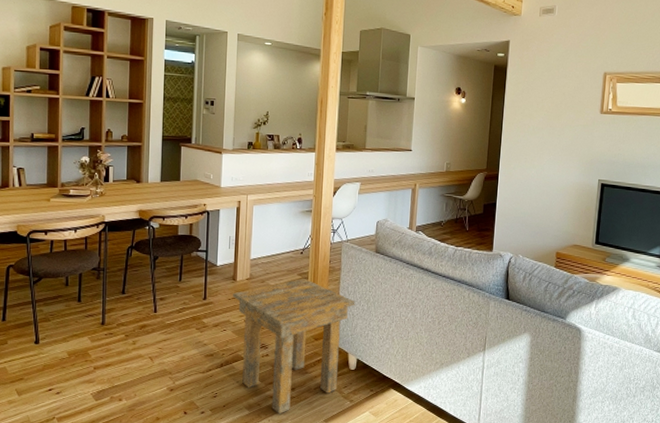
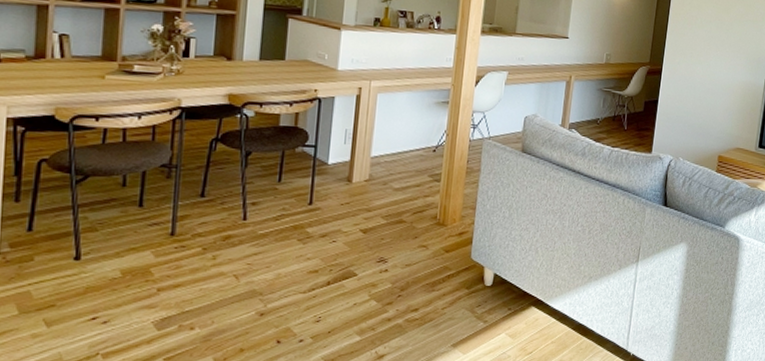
side table: present [233,278,355,414] -> none [346,180,496,340]

